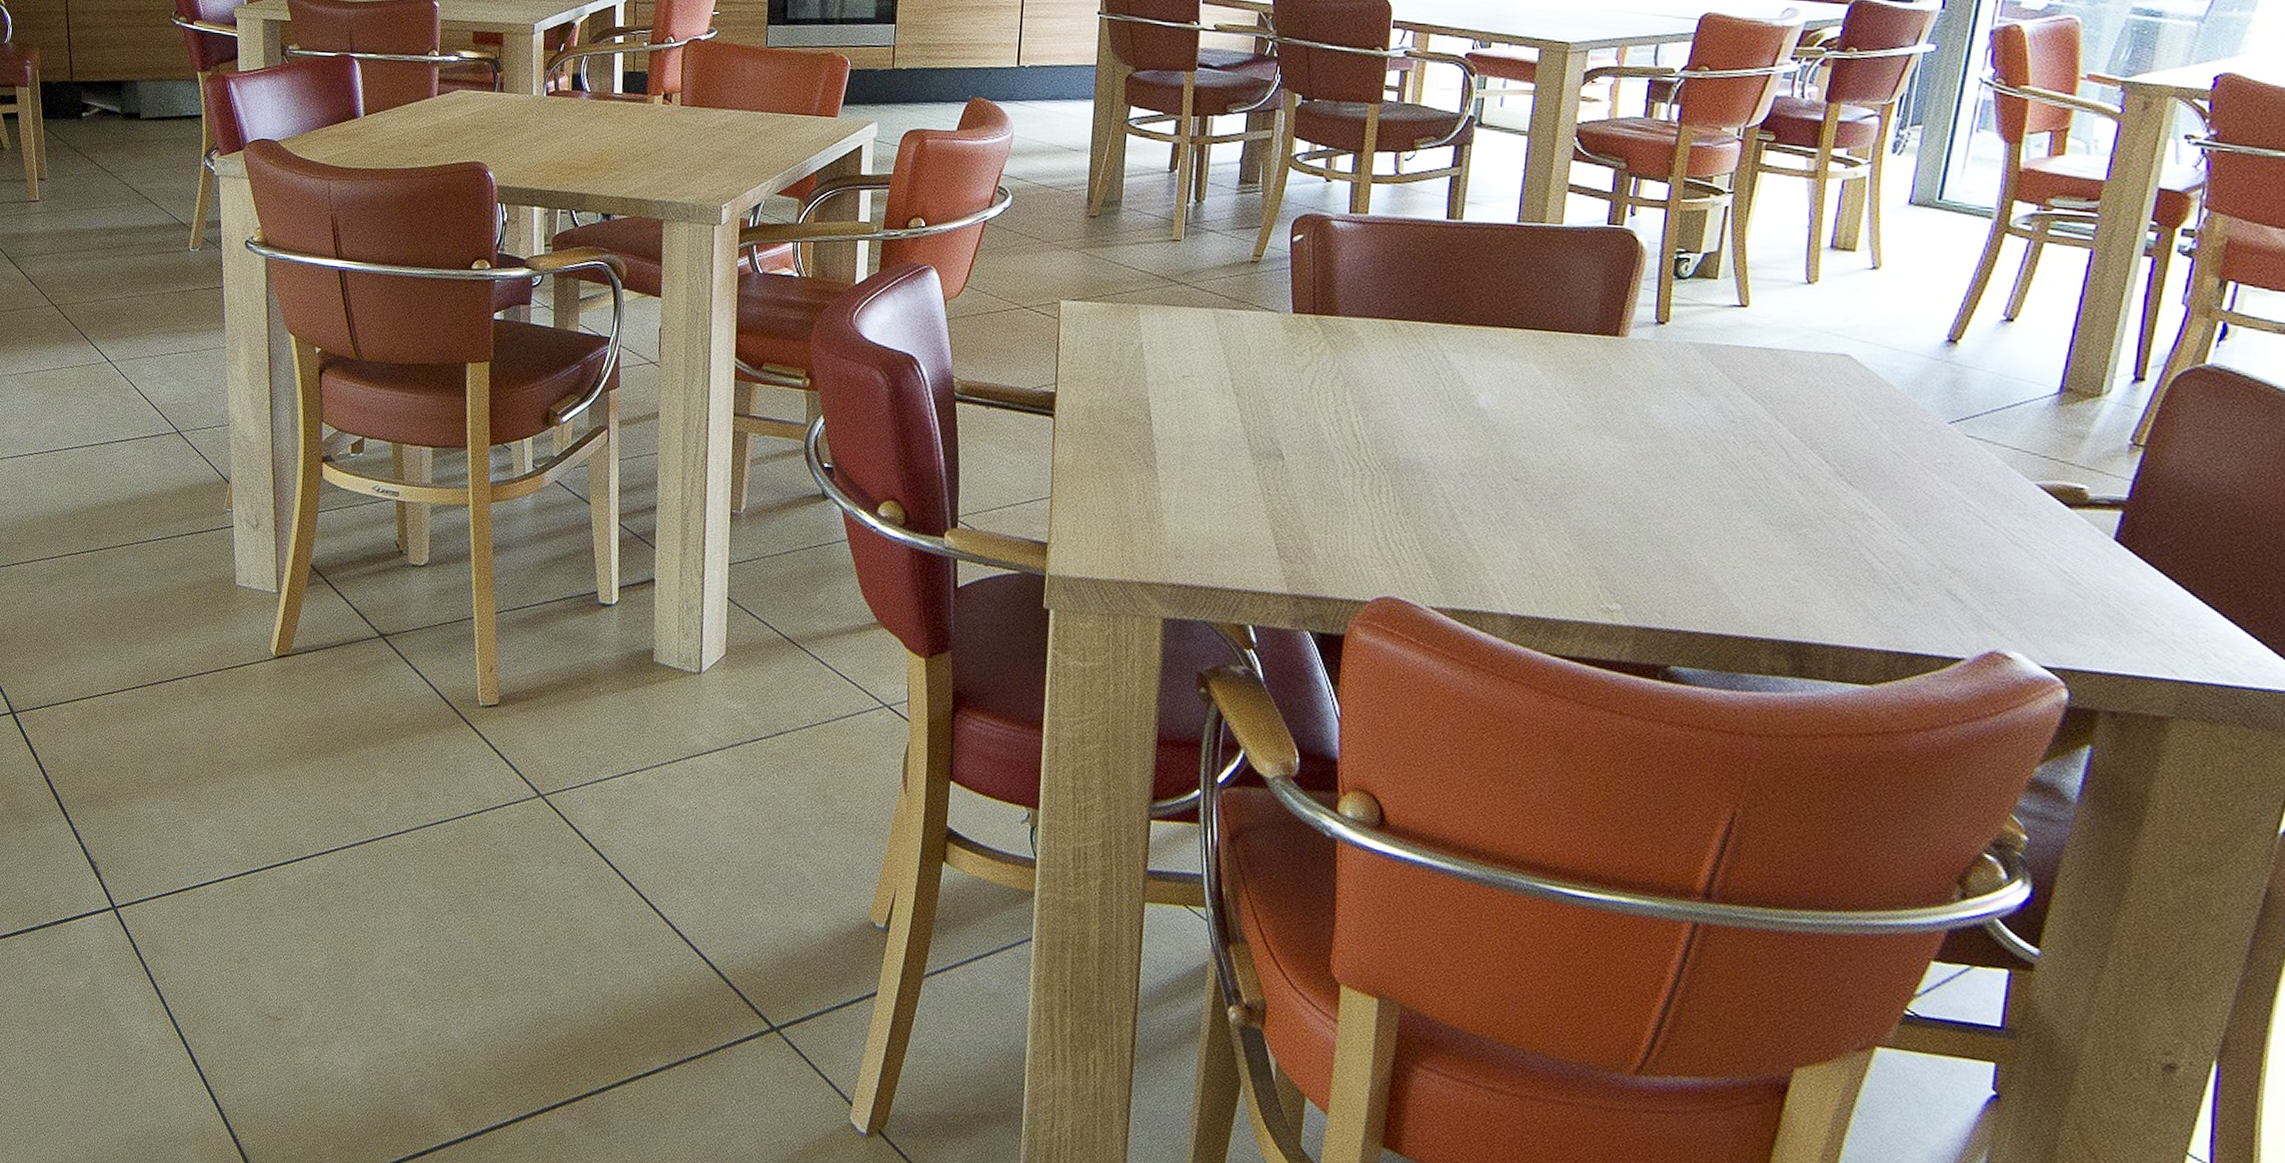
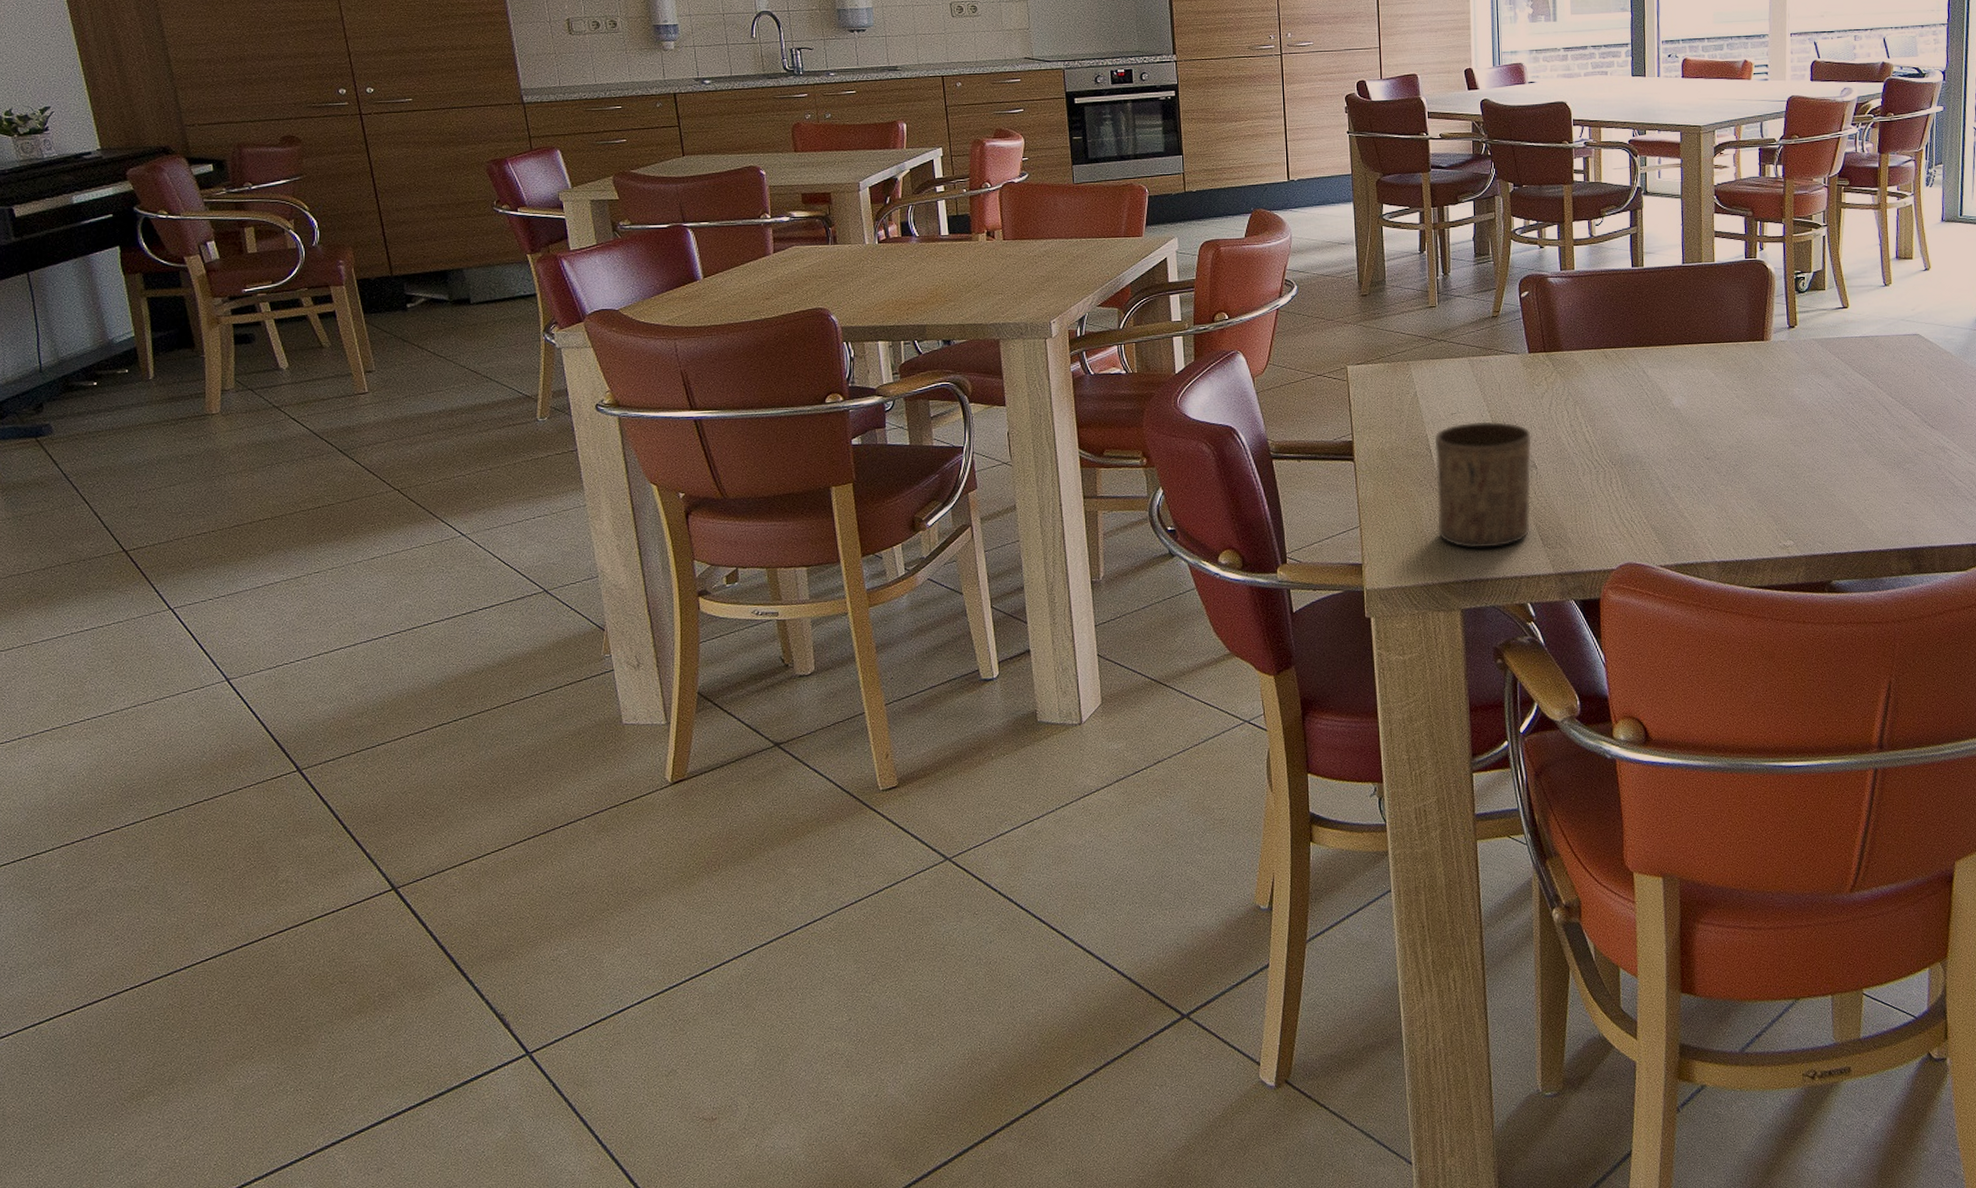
cup: none [1146,389,1282,551] -> present [1434,421,1532,548]

